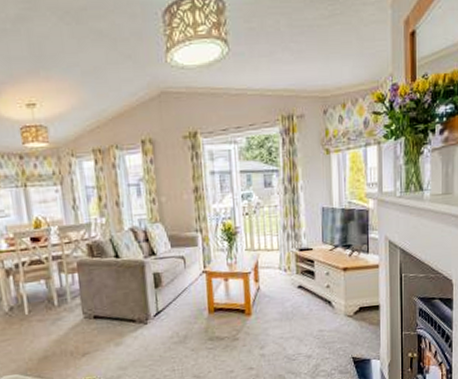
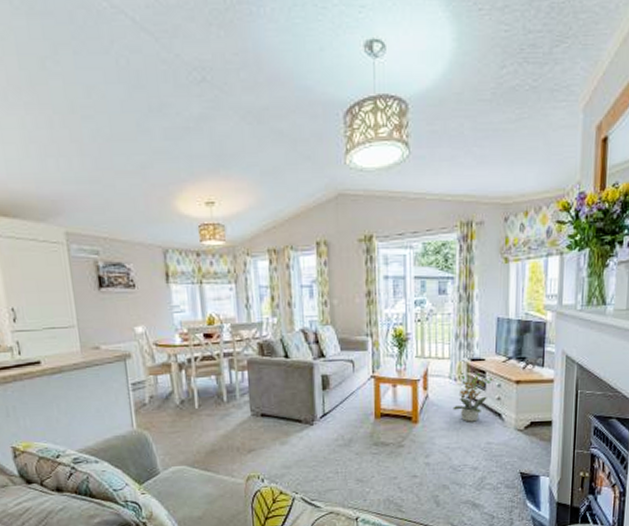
potted plant: none [284,262,323,312] -> present [453,372,495,422]

